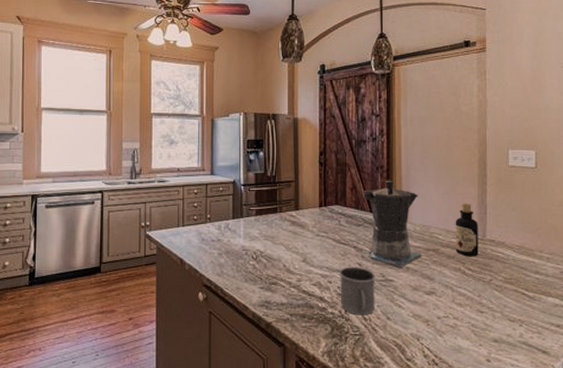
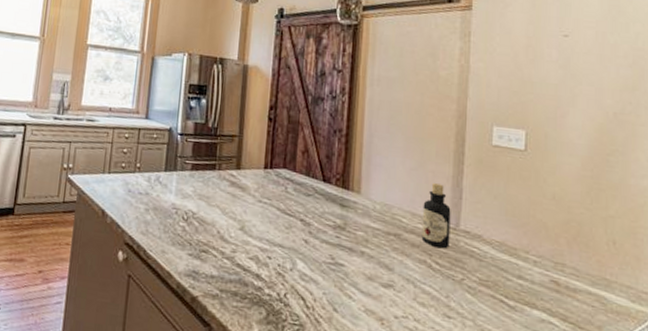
mug: present [340,267,376,316] -> none [279,242,324,303]
coffee maker: present [361,180,422,268] -> none [309,146,382,252]

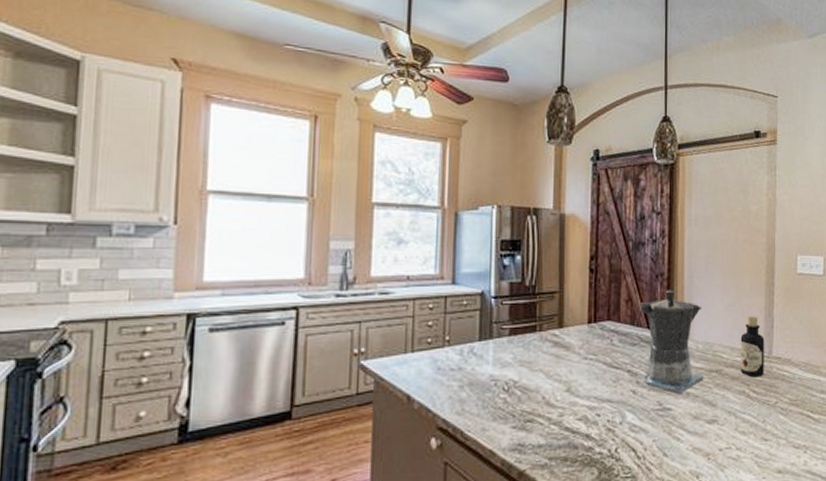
coffee maker: none [309,146,382,252] -> present [636,290,704,394]

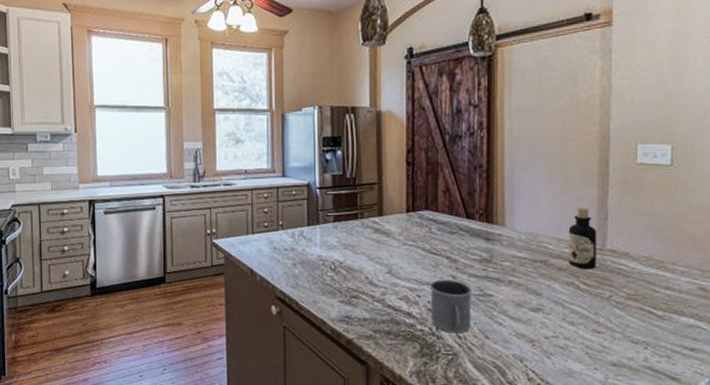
mug: none [610,395,652,454] -> present [430,279,473,334]
coffee maker: present [636,290,704,394] -> none [456,181,528,282]

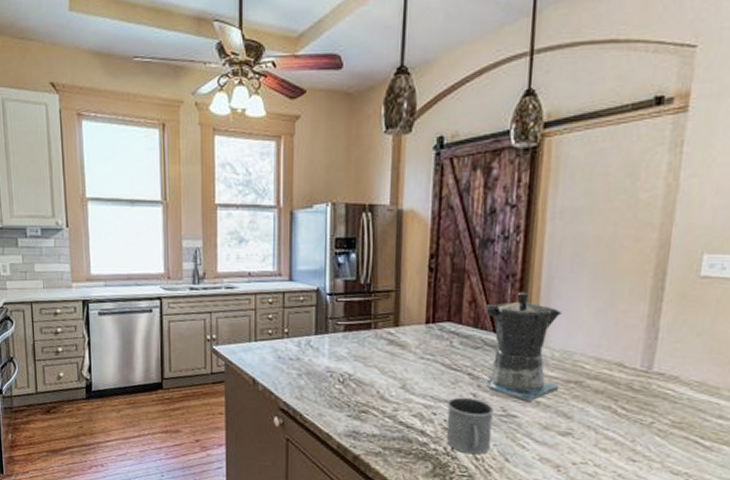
coffee maker: none [456,181,528,282] -> present [478,292,563,403]
bottle: present [568,208,597,270] -> none [606,325,644,393]

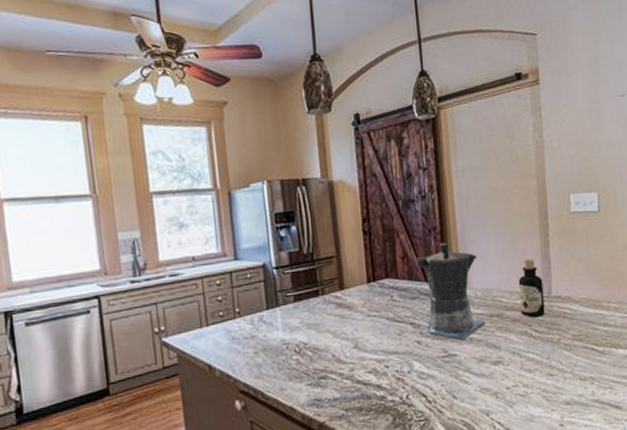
mug: present [446,397,495,455] -> none [397,345,440,399]
bottle: none [606,325,644,393] -> present [518,259,545,318]

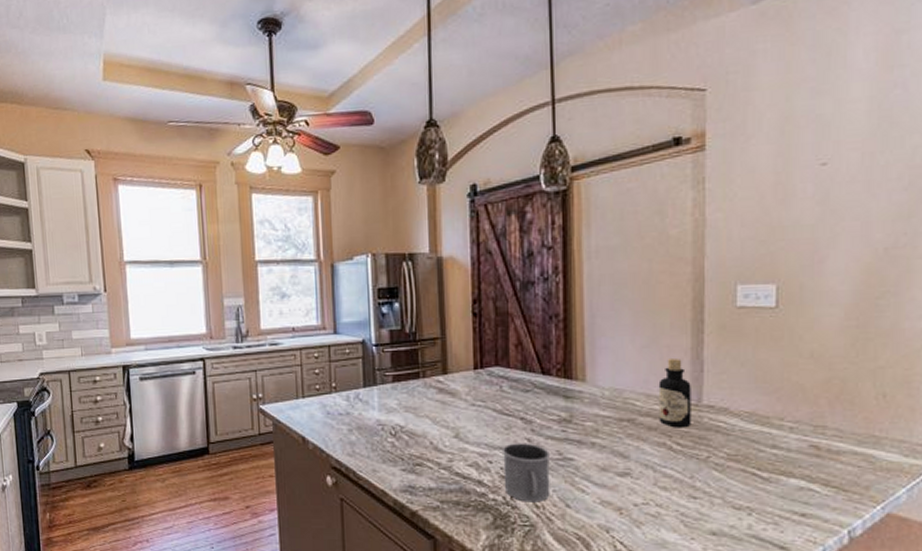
mug: none [397,345,440,399] -> present [503,443,551,503]
coffee maker: present [416,242,486,341] -> none [531,332,613,444]

